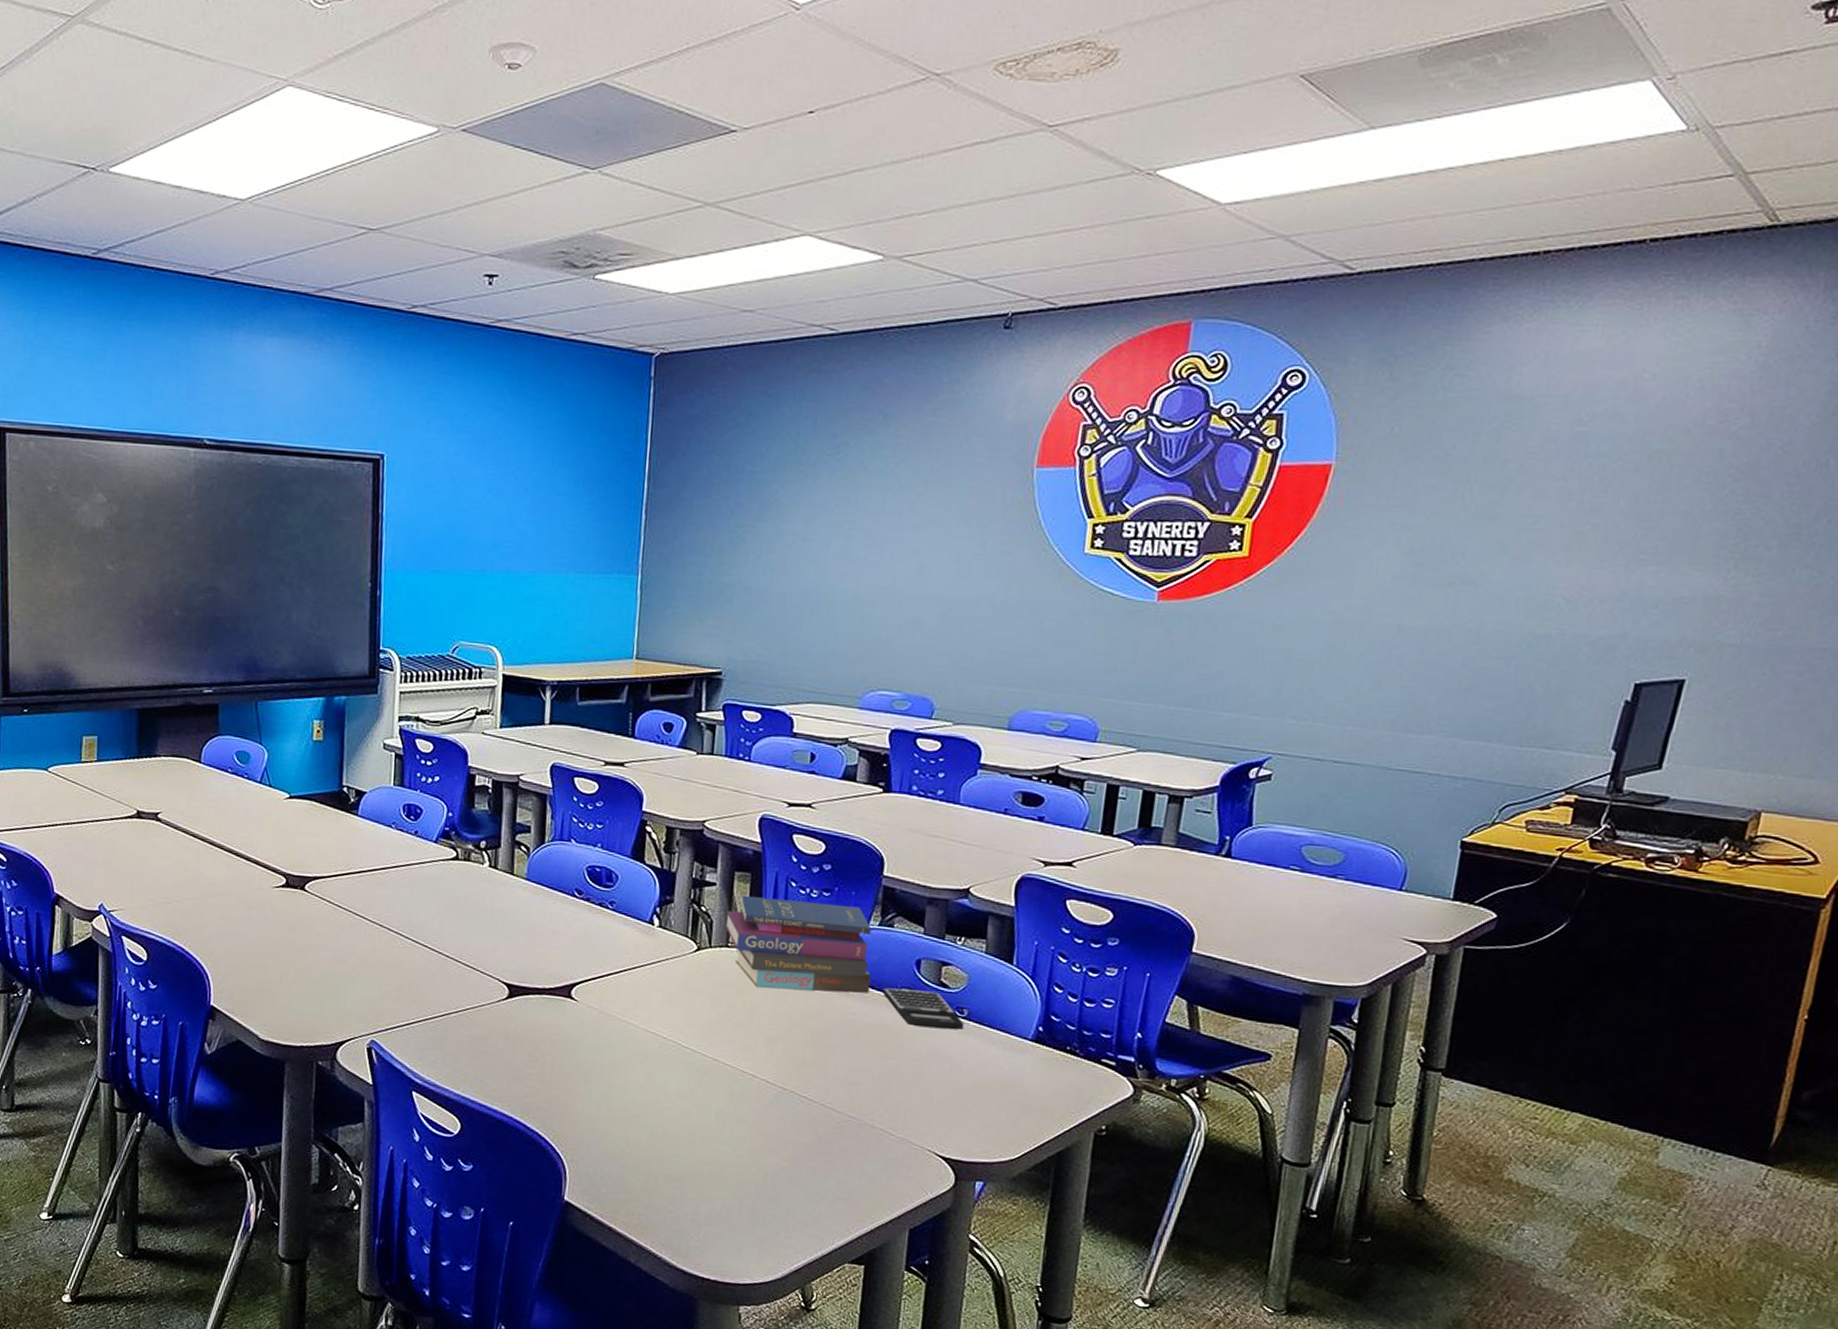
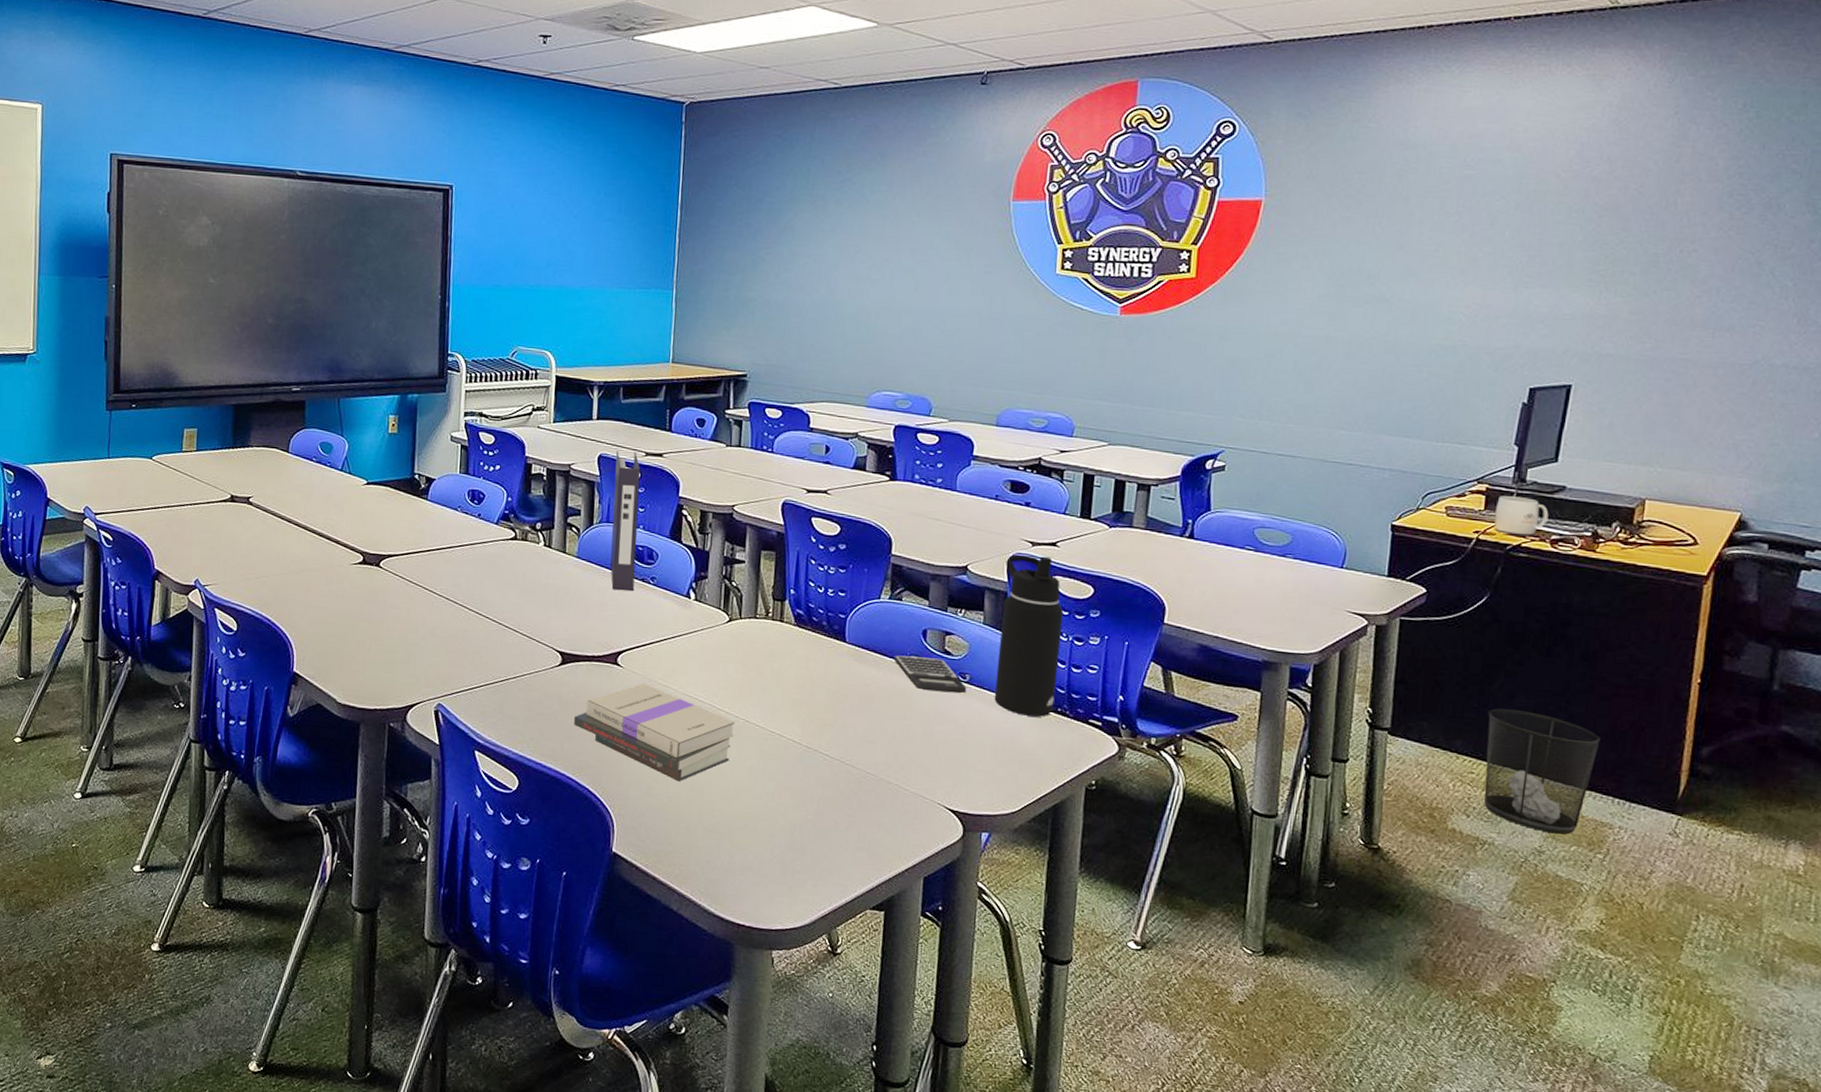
books: none [522,1019,702,1125] -> present [574,683,735,781]
binder: none [564,759,599,918] -> present [610,450,641,592]
books: present [725,895,872,993] -> none [753,572,884,660]
water bottle: none [994,875,1078,1056] -> present [994,554,1064,717]
waste bin: none [1547,1047,1687,1186] -> present [1484,708,1601,835]
mug: none [1580,808,1647,855] -> present [1494,496,1549,537]

